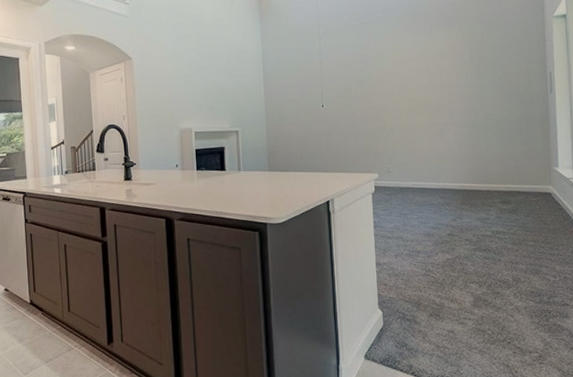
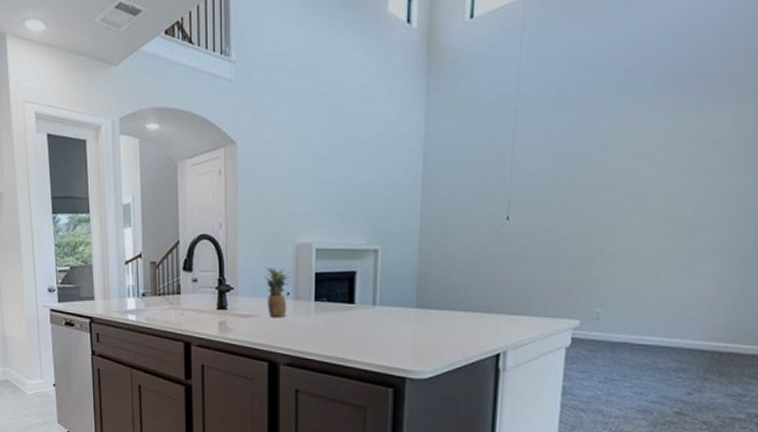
fruit: none [158,147,180,185] -> present [265,267,293,318]

